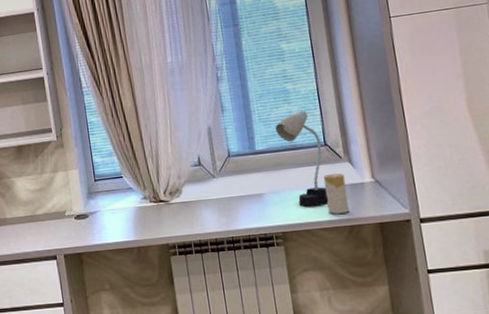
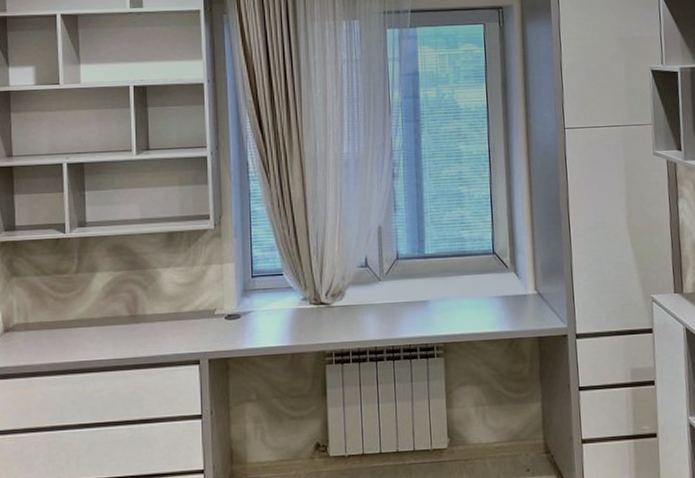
desk lamp: present [275,110,330,207] -> none [446,216,493,317]
candle: present [323,173,350,214] -> none [488,283,512,326]

